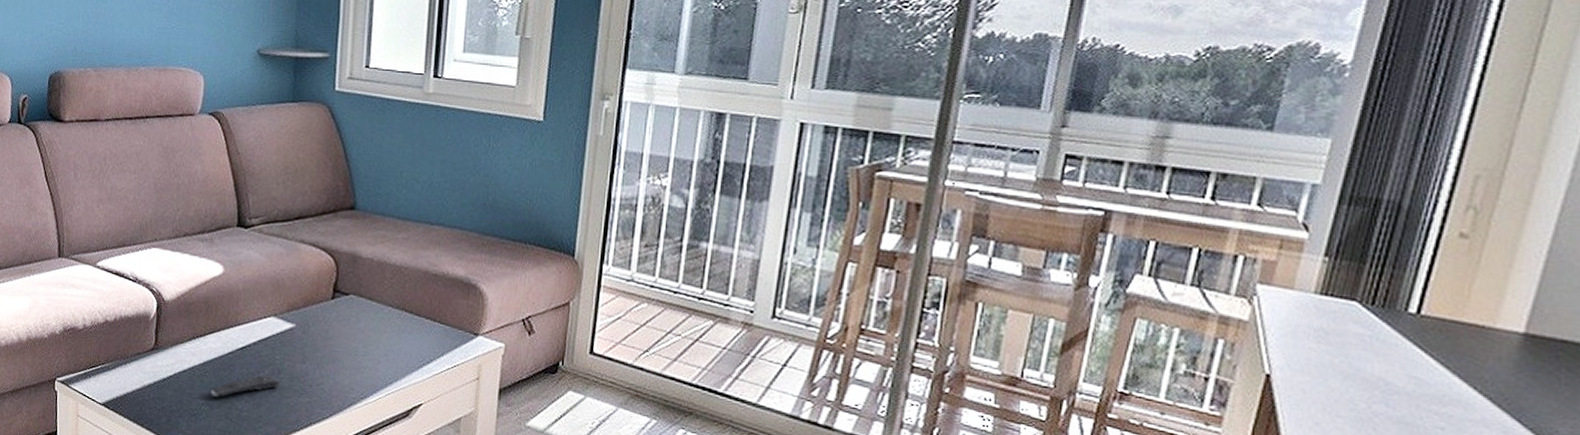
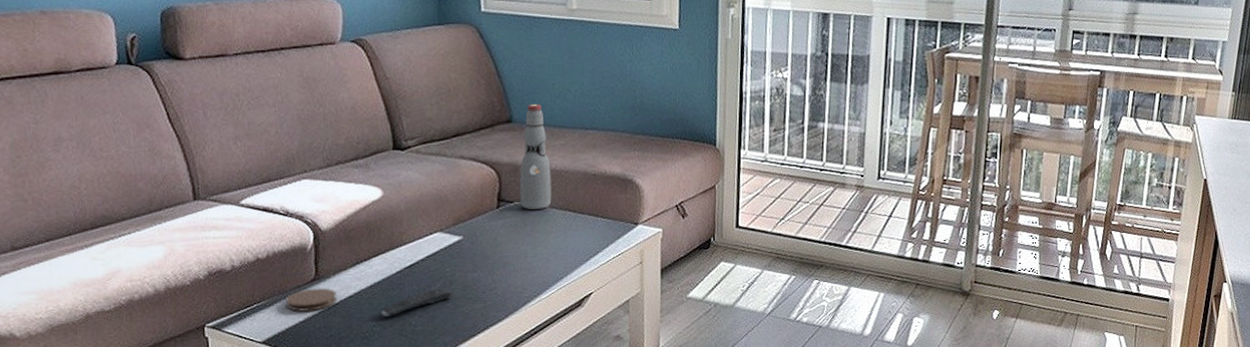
coaster: none [126,357,172,381] -> present [285,288,337,313]
bottle: none [355,192,391,306] -> present [519,105,552,209]

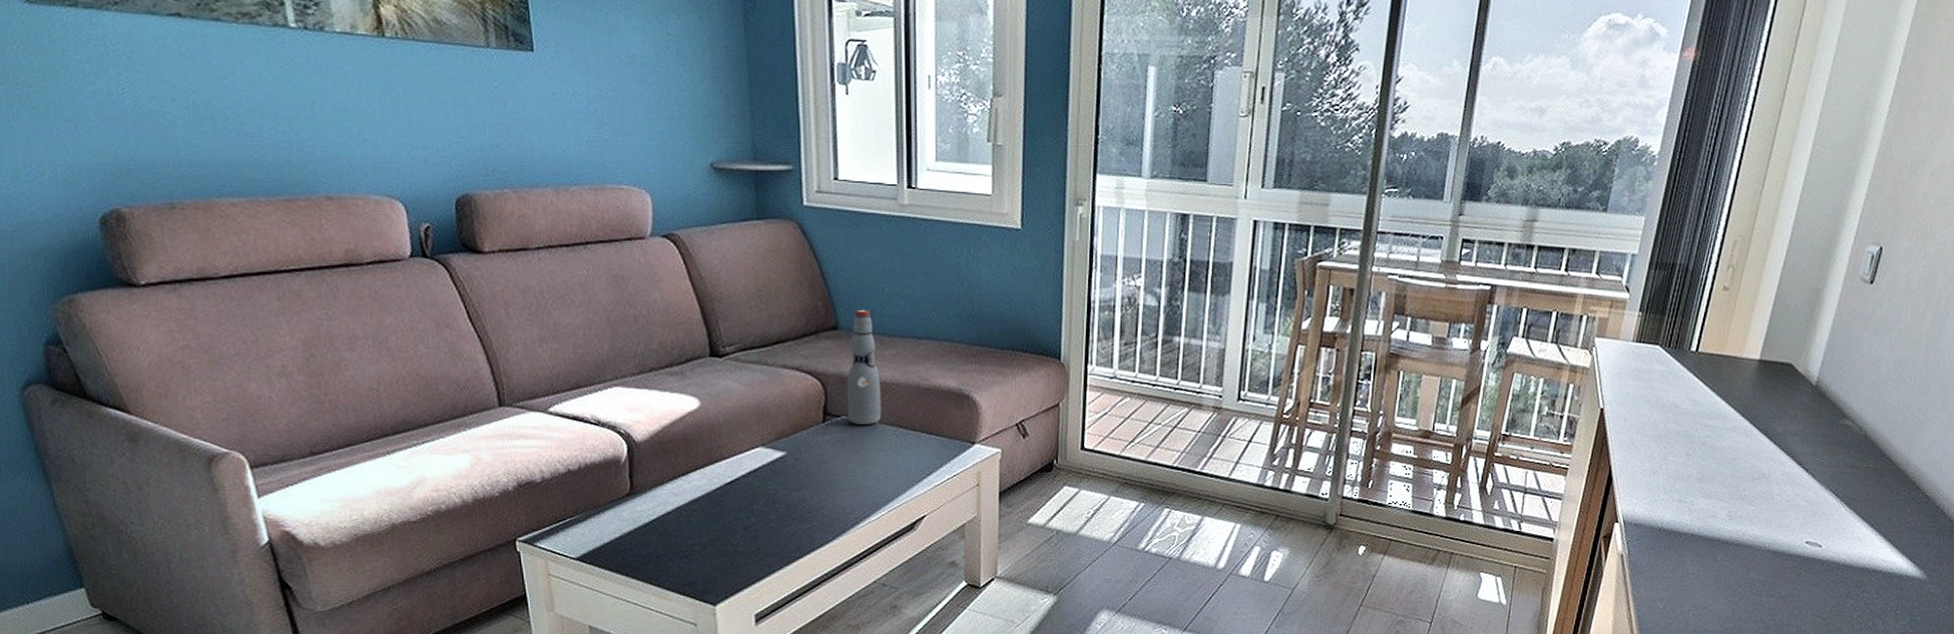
coaster: present [285,288,337,313] -> none [600,503,654,529]
remote control: present [381,288,454,318] -> none [700,506,777,536]

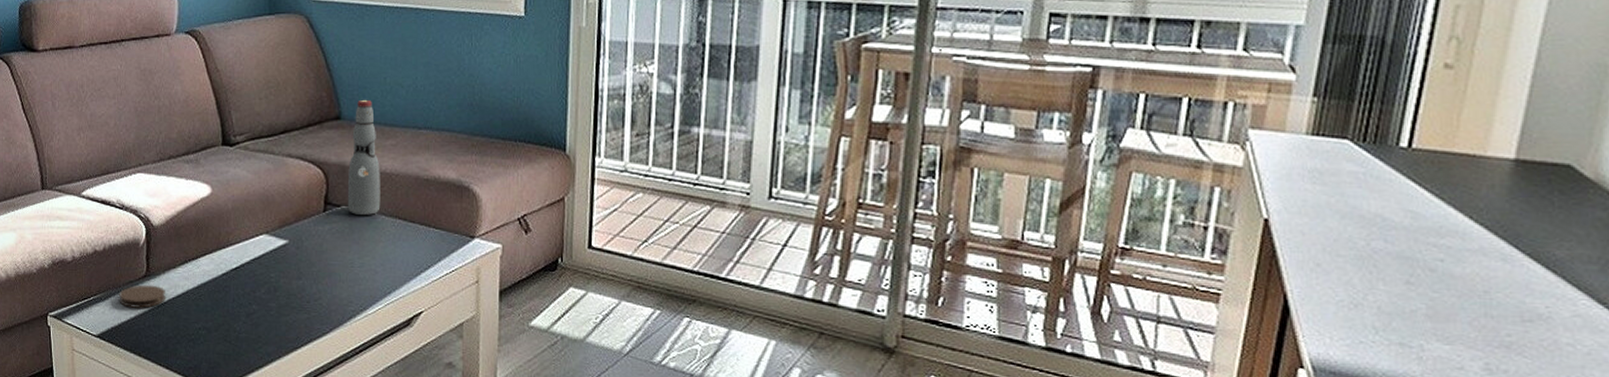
coaster: none [600,503,654,529] -> present [119,284,165,309]

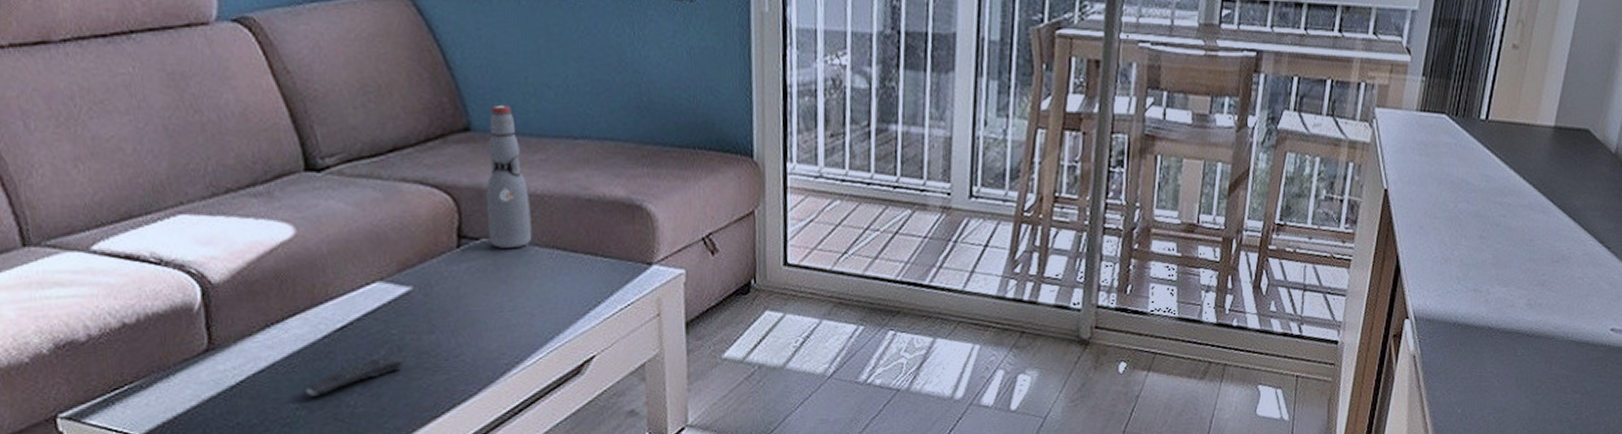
coaster: present [119,284,165,309] -> none [169,360,242,394]
remote control: none [206,294,278,321] -> present [305,355,405,398]

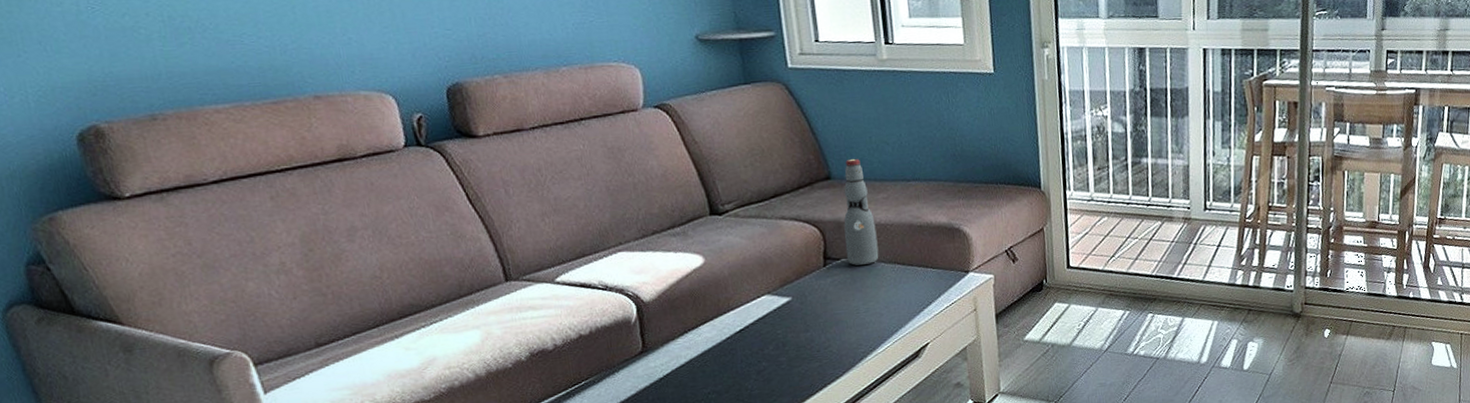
remote control: present [305,355,405,398] -> none [714,350,788,384]

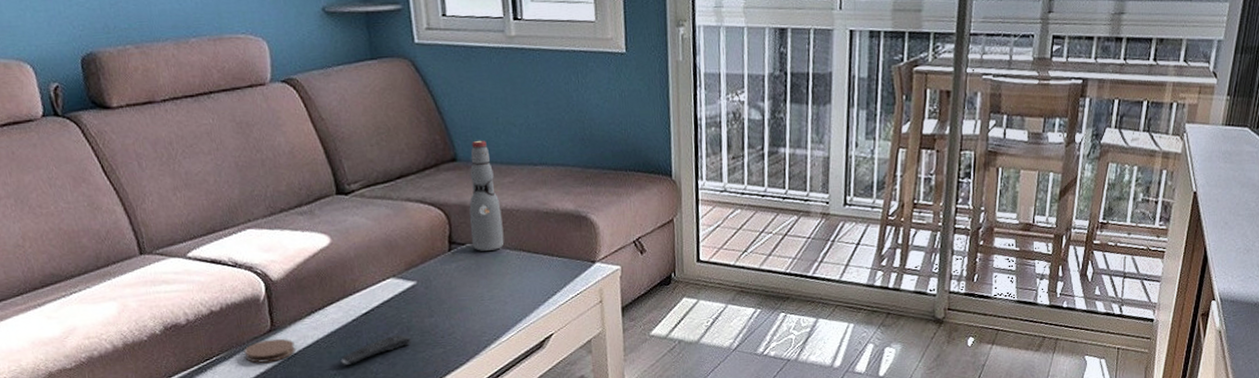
coaster: none [614,359,668,386] -> present [244,338,295,364]
remote control: none [714,350,788,384] -> present [340,334,412,366]

